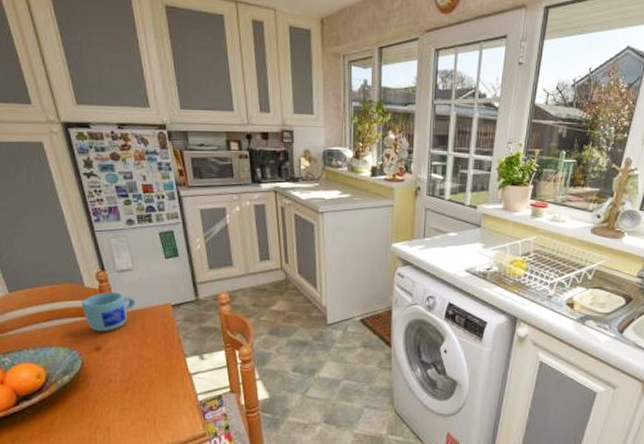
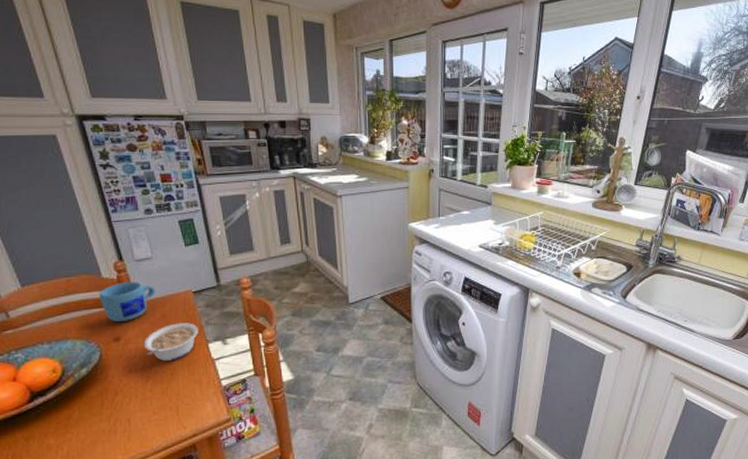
legume: none [123,336,176,373] -> present [143,323,198,361]

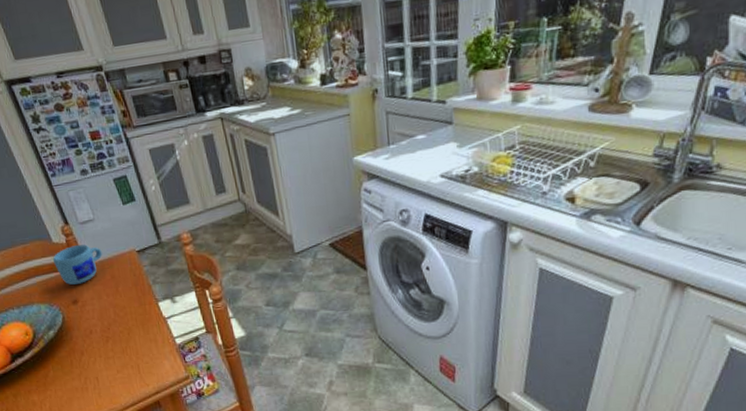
legume: present [143,323,198,361] -> none [98,282,147,321]

